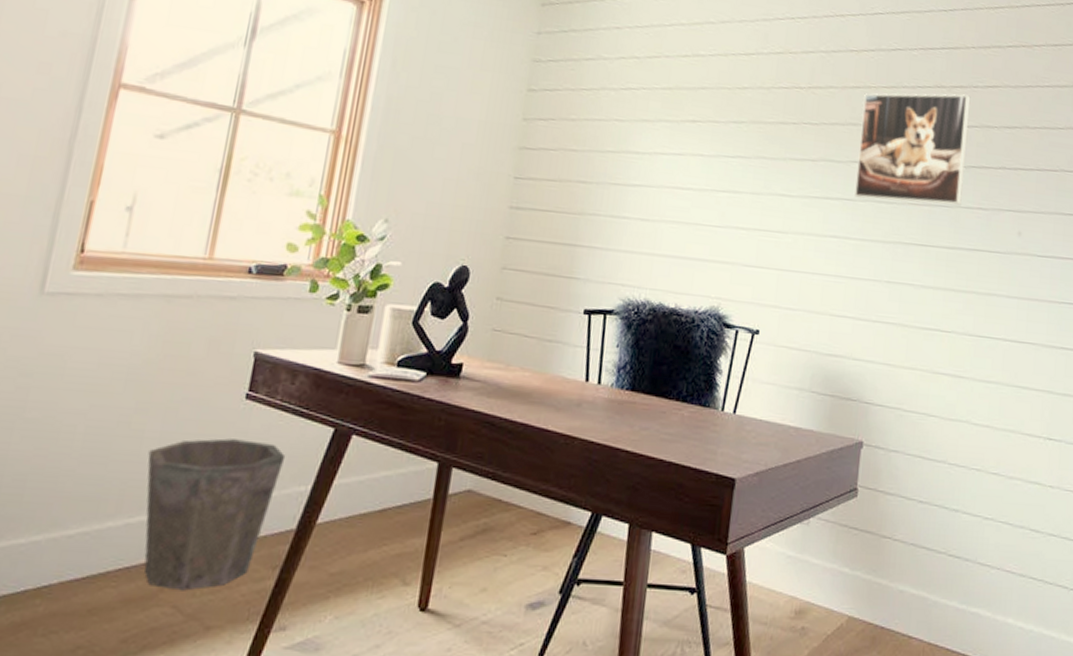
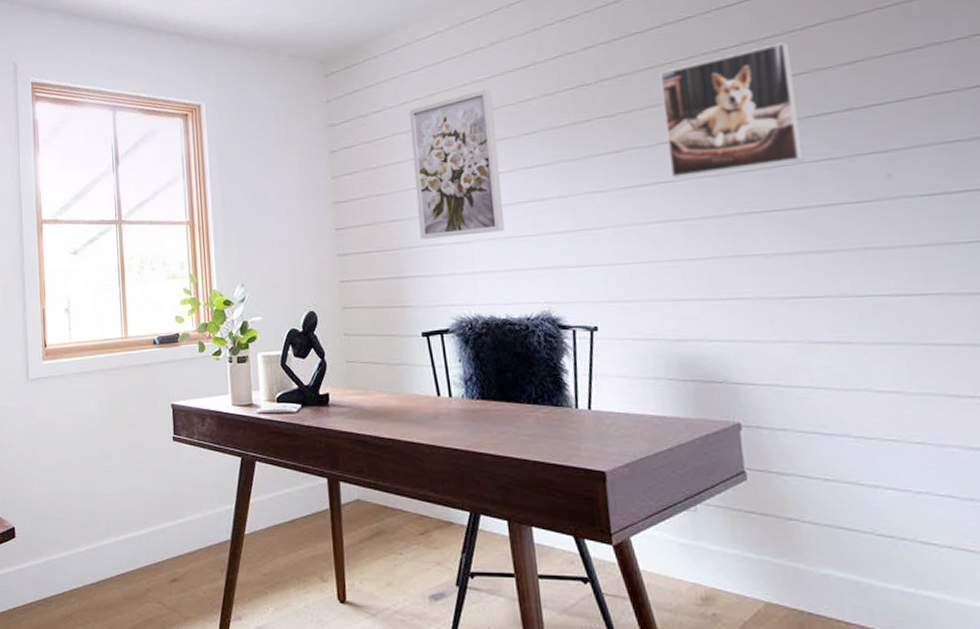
waste bin: present [144,438,286,591] -> none [118,472,211,590]
wall art: none [605,65,712,217] -> present [408,88,506,239]

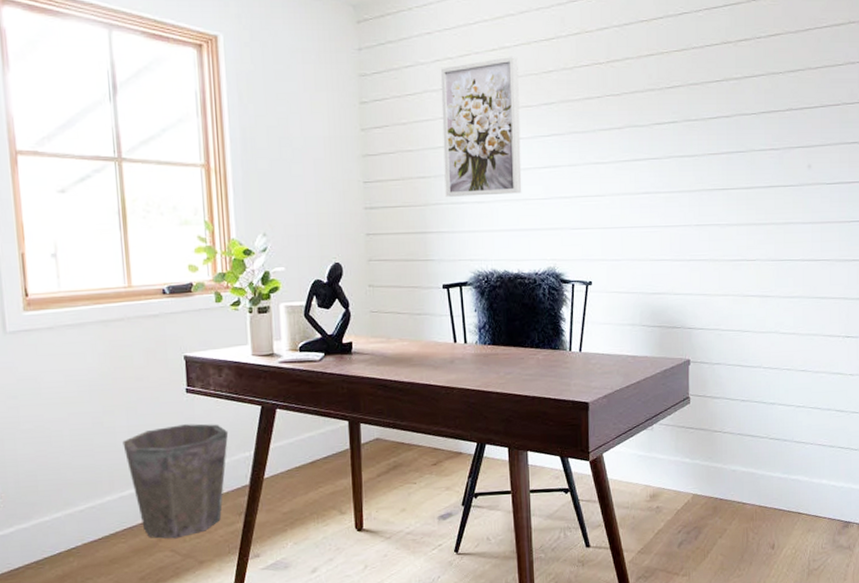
waste bin: none [118,472,211,590] -> present [122,423,229,539]
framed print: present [658,42,804,178] -> none [657,46,756,156]

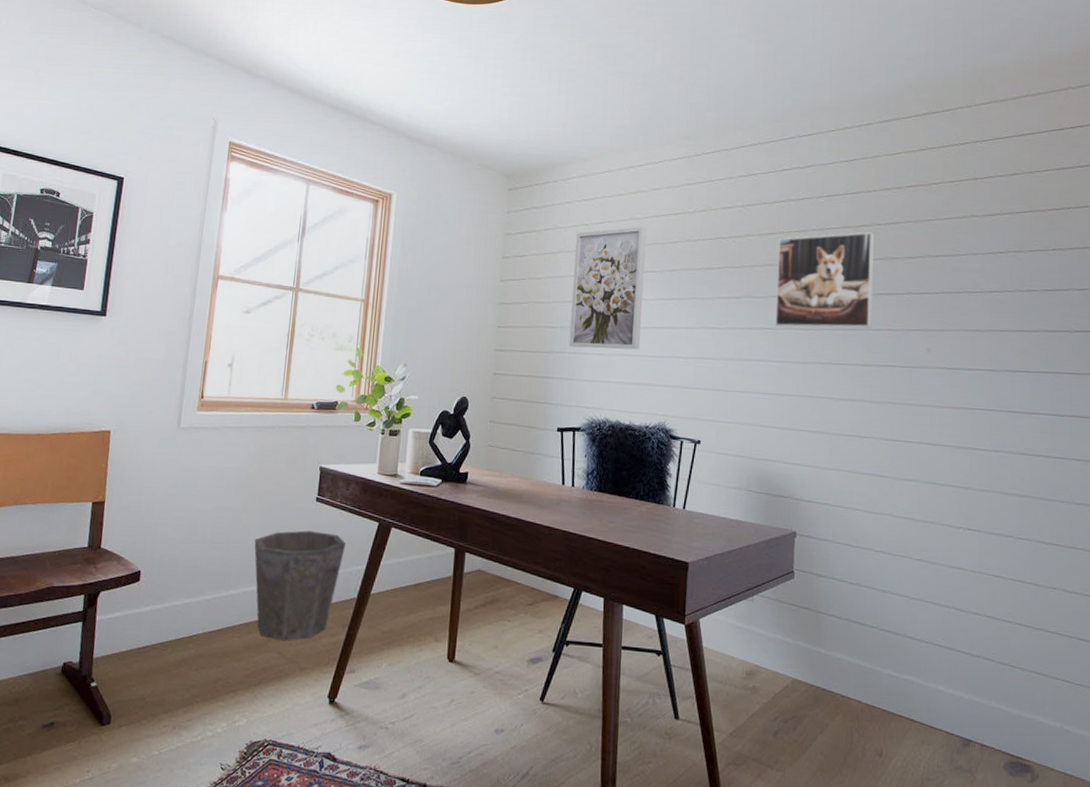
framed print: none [657,46,756,156] -> present [775,232,875,329]

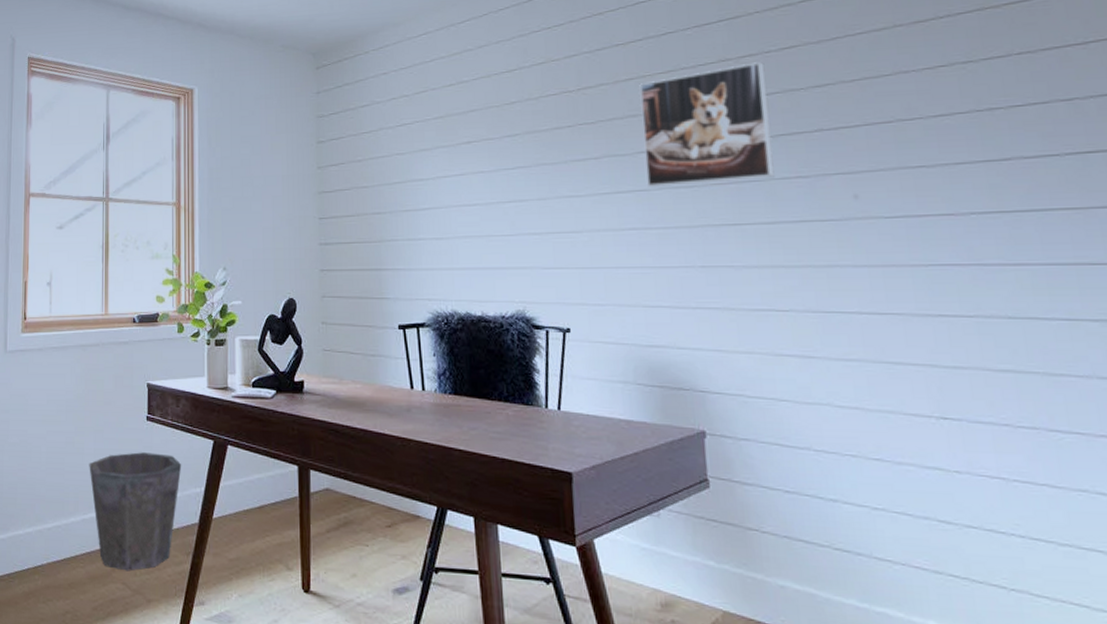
wall art: present [569,226,647,350] -> none [396,89,485,233]

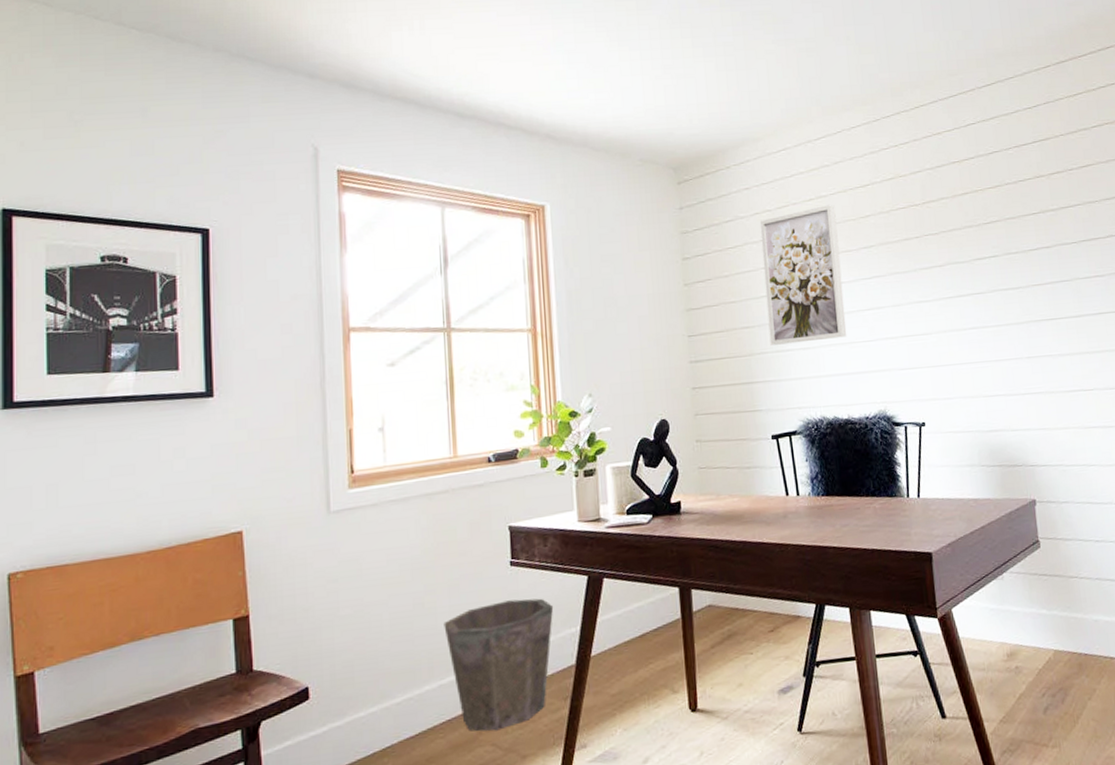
wall art: none [396,89,485,233] -> present [759,204,847,345]
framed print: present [638,62,775,187] -> none [973,178,1079,290]

